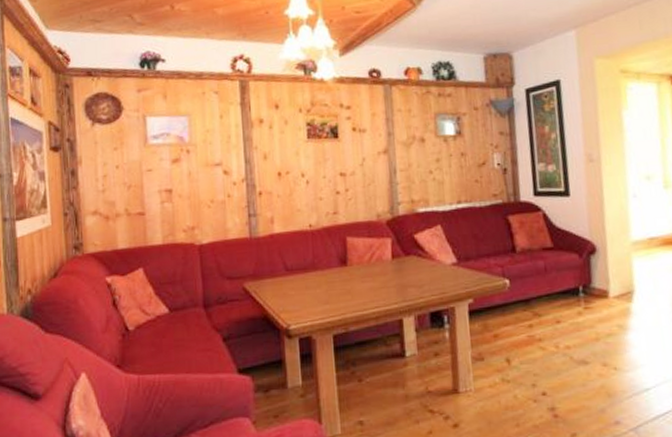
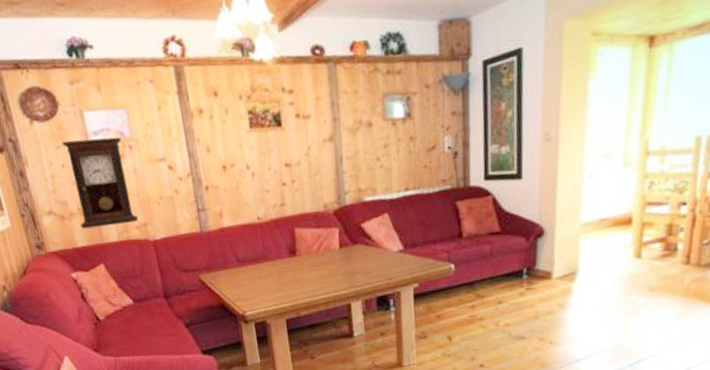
pendulum clock: none [120,141,187,231] -> present [62,137,139,229]

